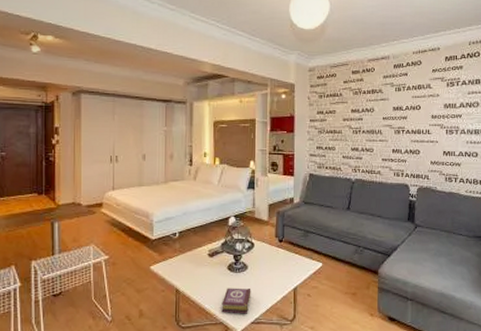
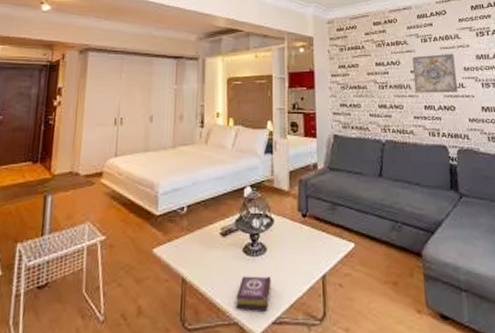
wall art: none [385,101,425,139] -> present [412,53,458,93]

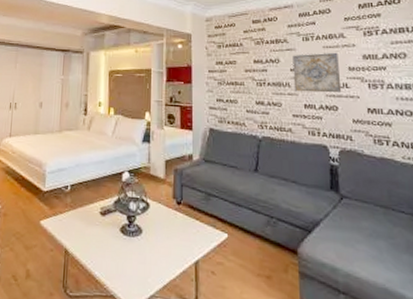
book: present [236,276,271,311] -> none [113,253,146,288]

